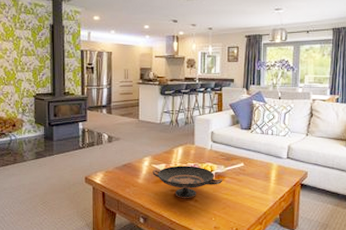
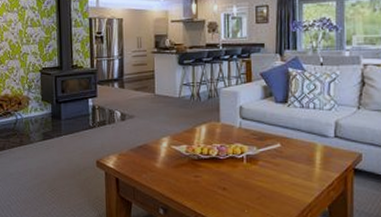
decorative bowl: present [152,165,223,199] -> none [172,147,256,187]

